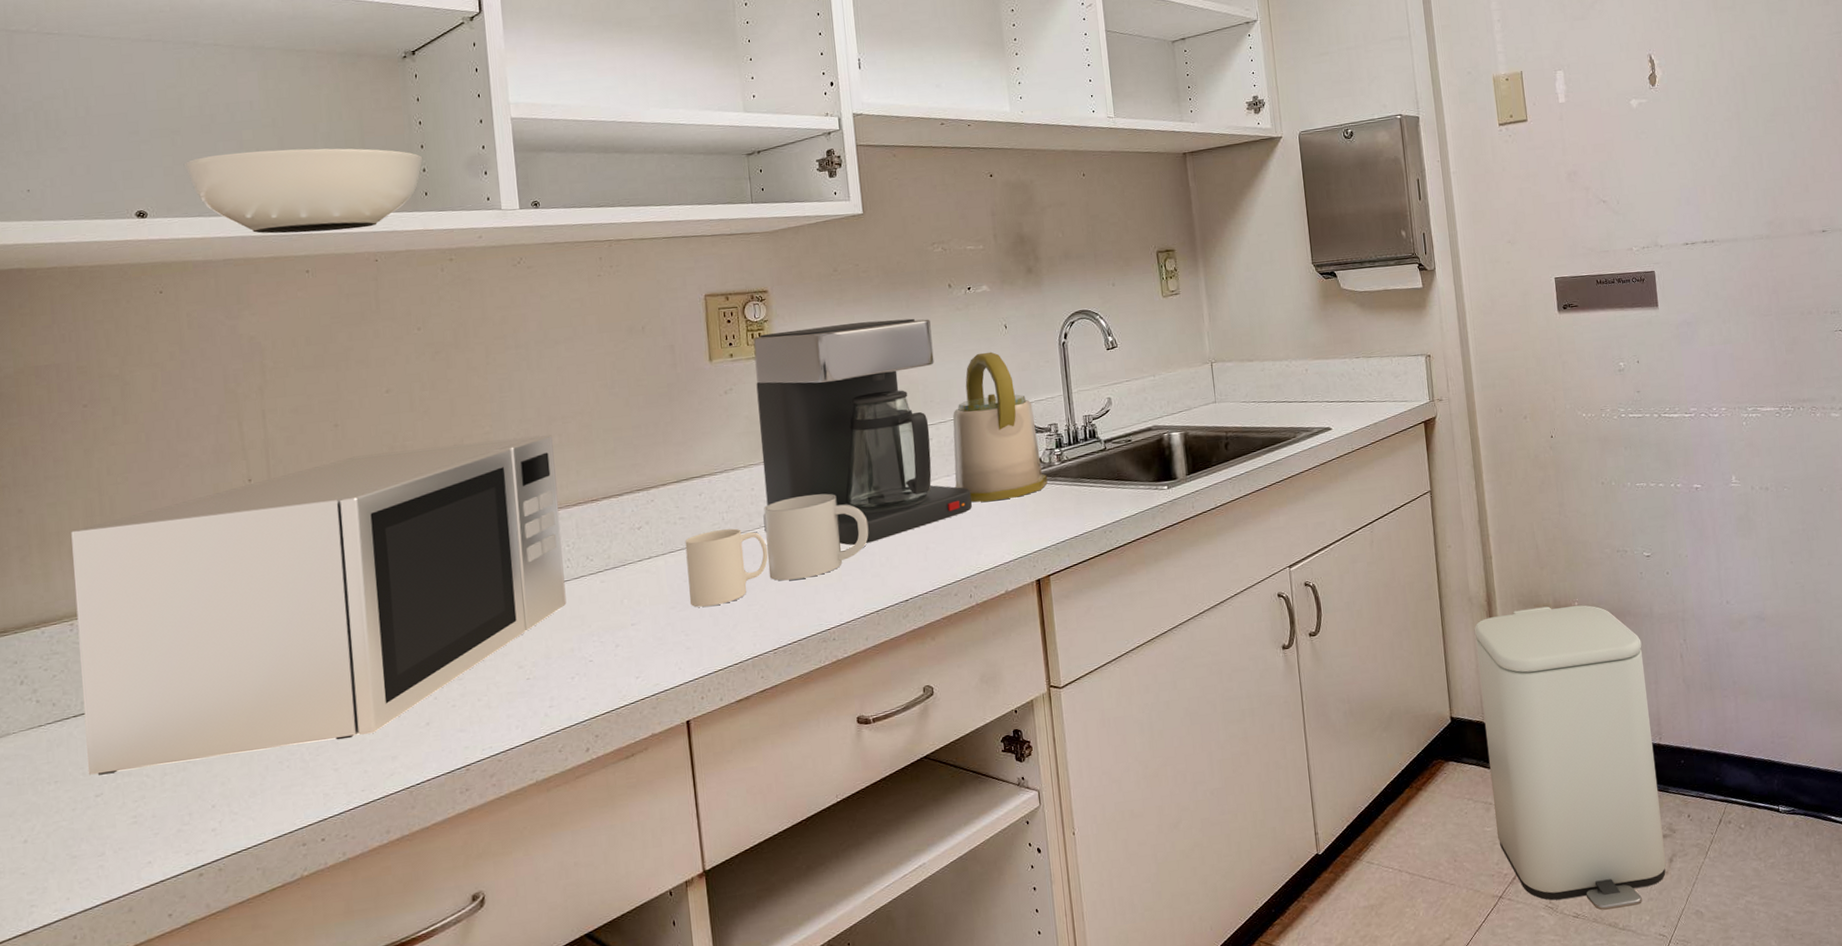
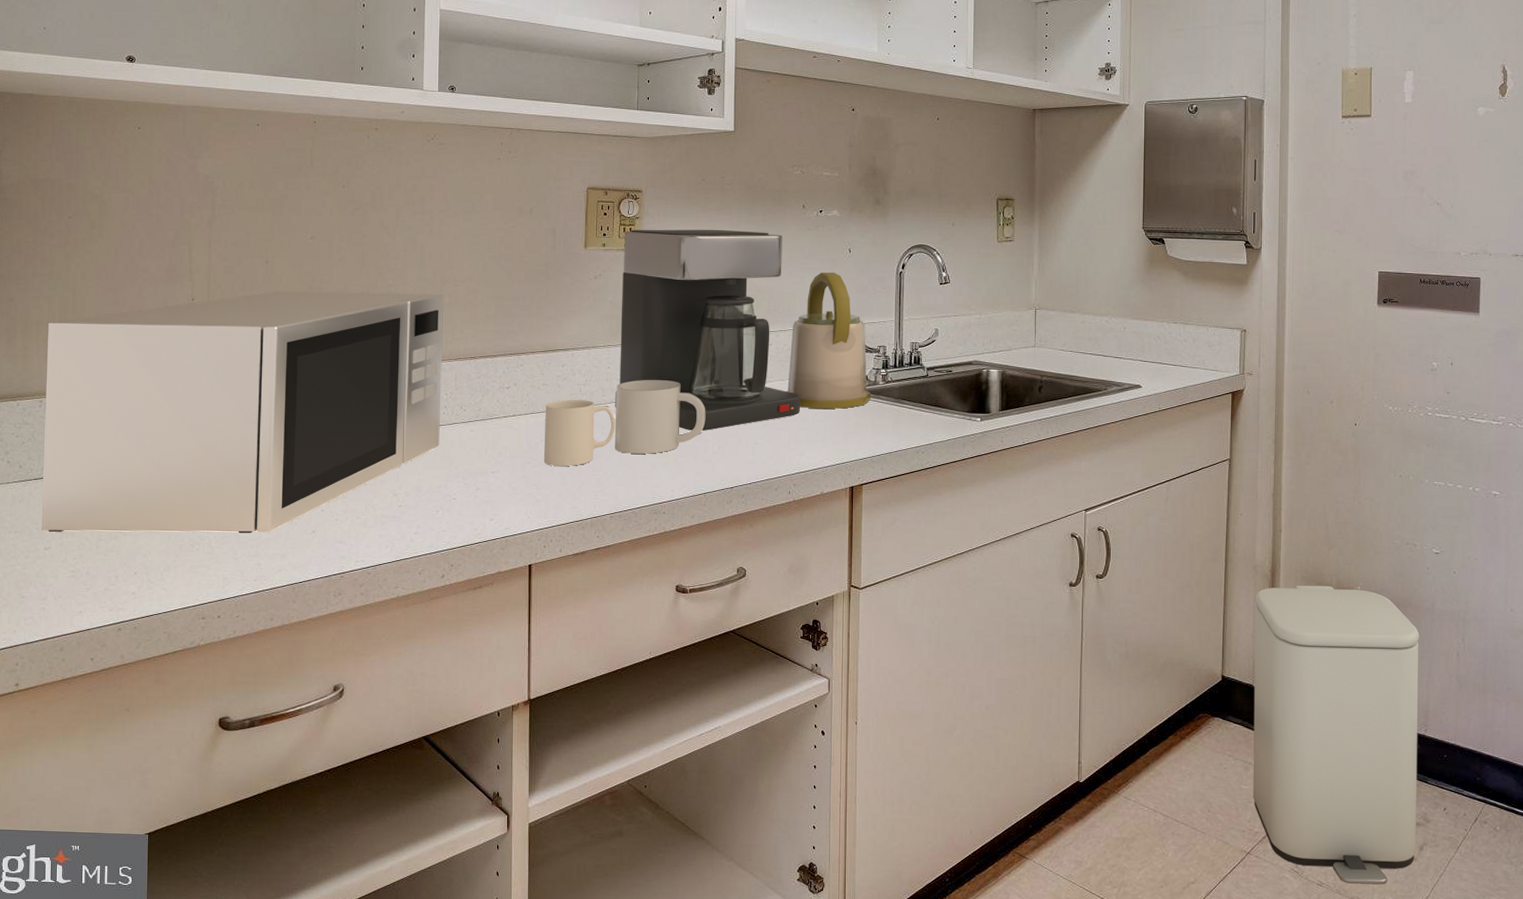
bowl: present [183,148,423,234] -> none [168,14,363,92]

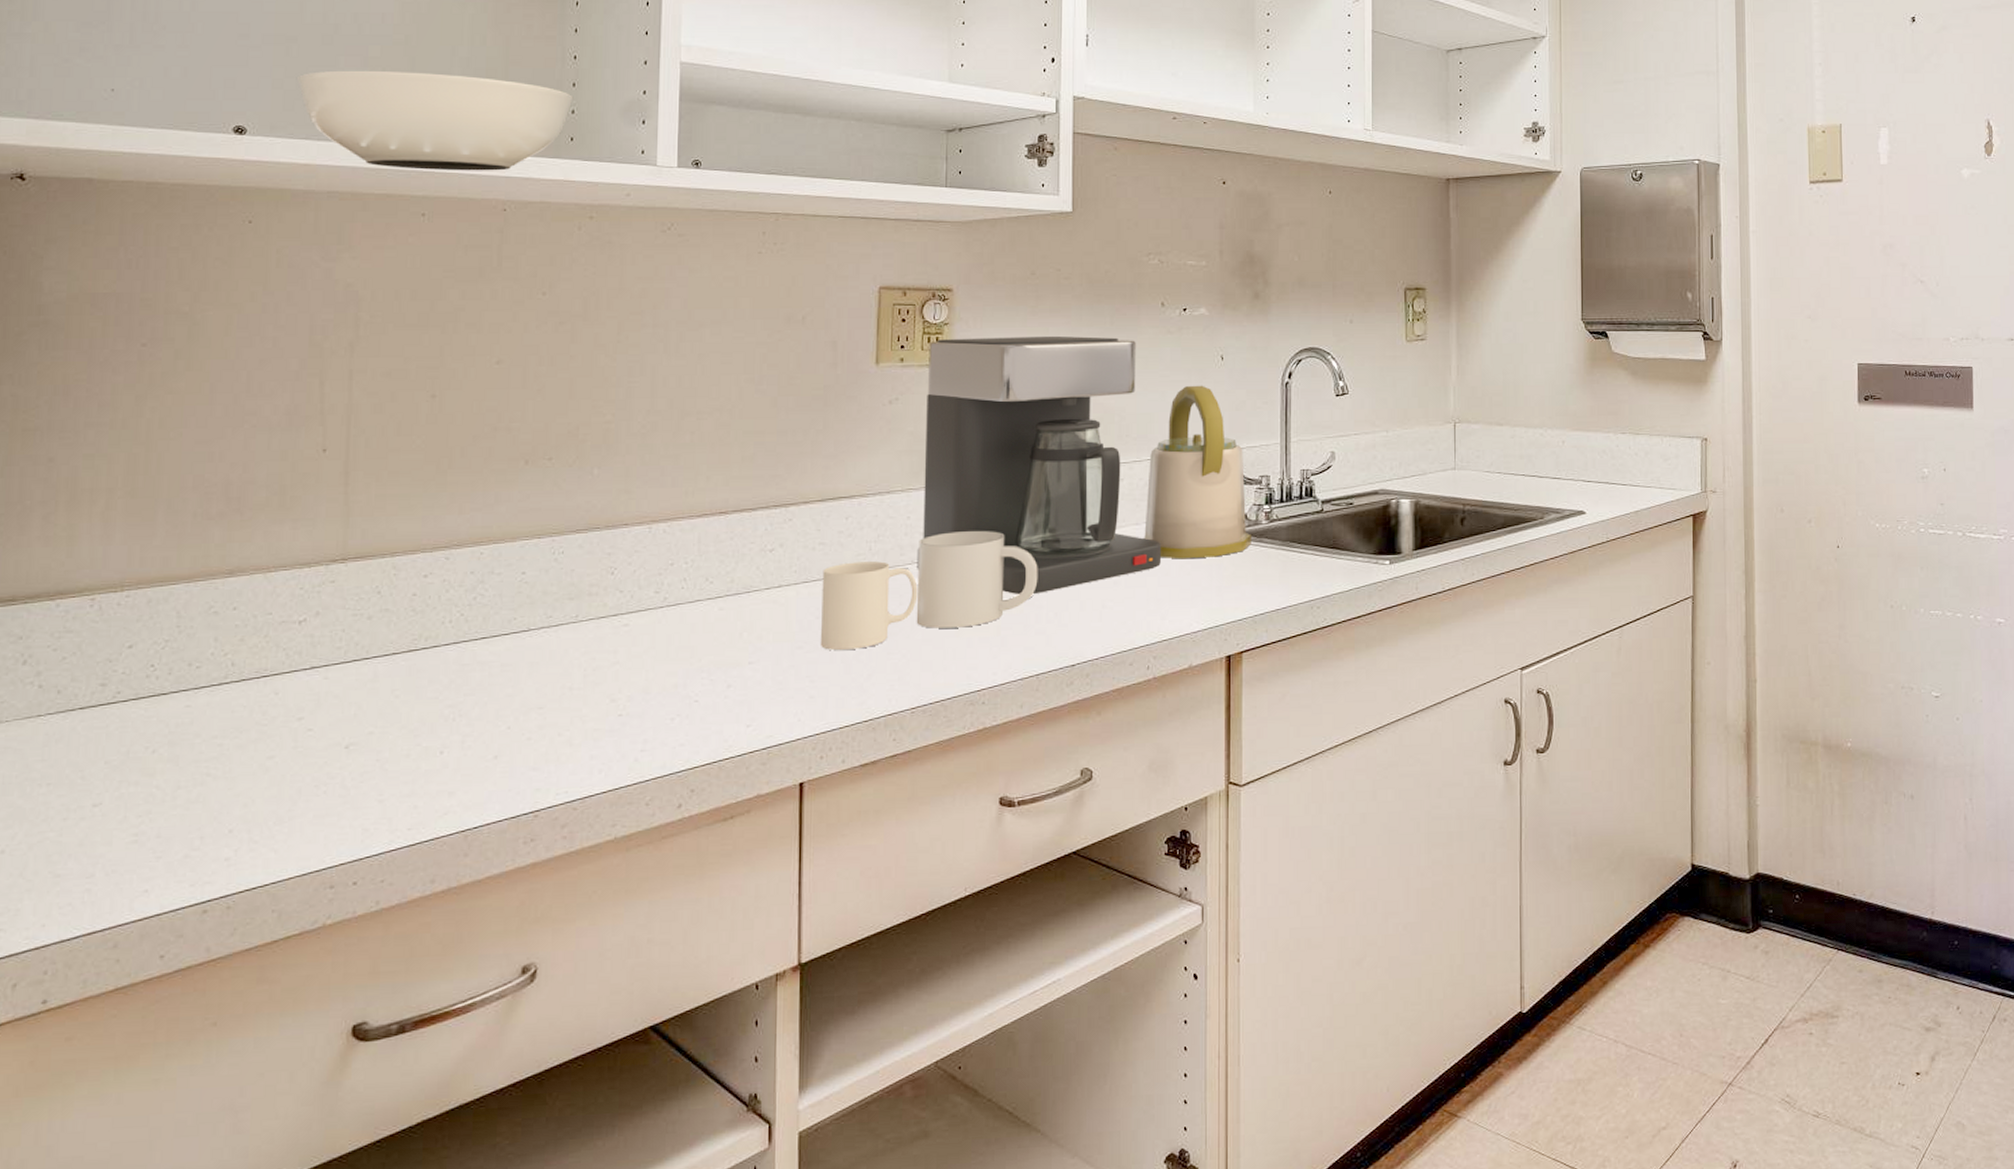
microwave: present [41,291,444,534] -> none [88,430,684,781]
bowl: none [168,14,363,92] -> present [296,70,574,171]
pedal bin: present [1252,585,1419,885] -> none [1728,744,1928,1111]

